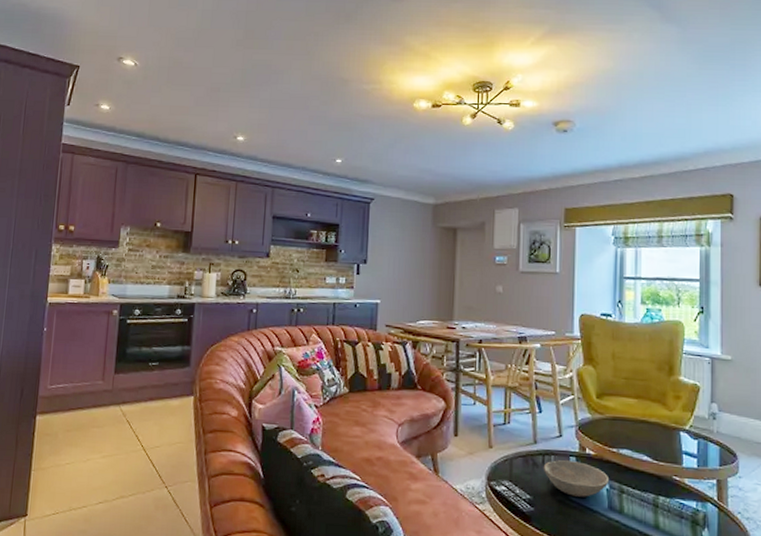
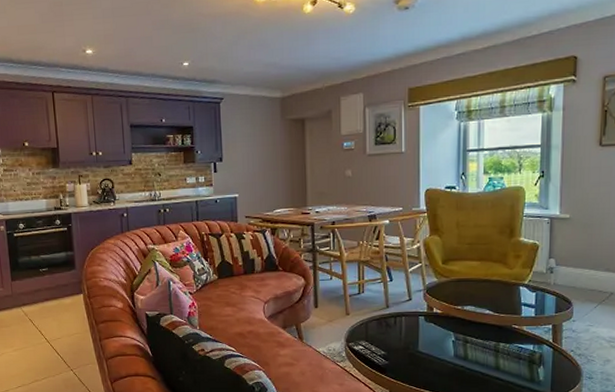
bowl: present [543,460,610,497] -> none [395,320,455,349]

